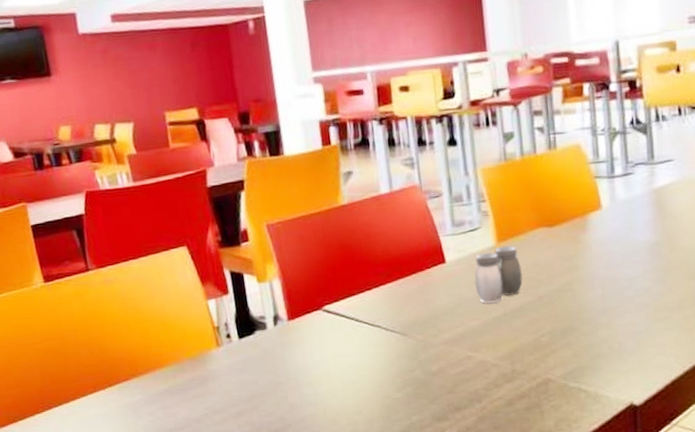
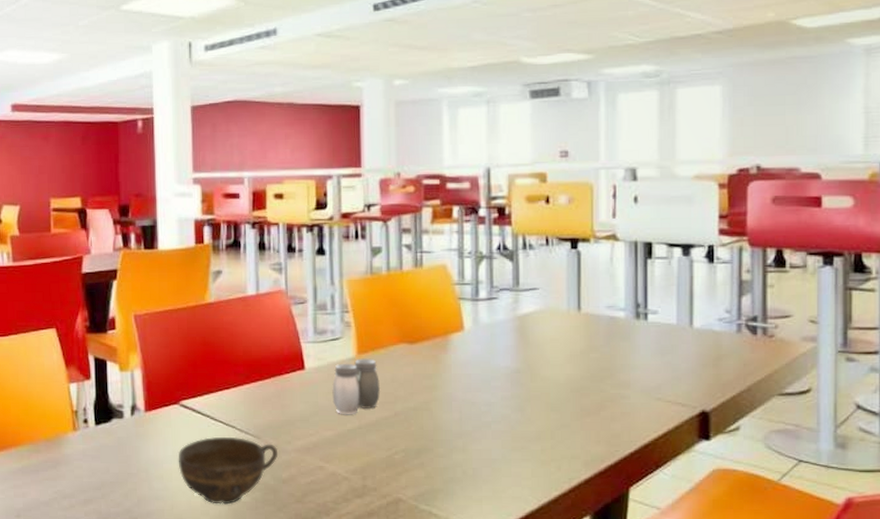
cup: none [326,336,426,404] -> present [178,436,279,505]

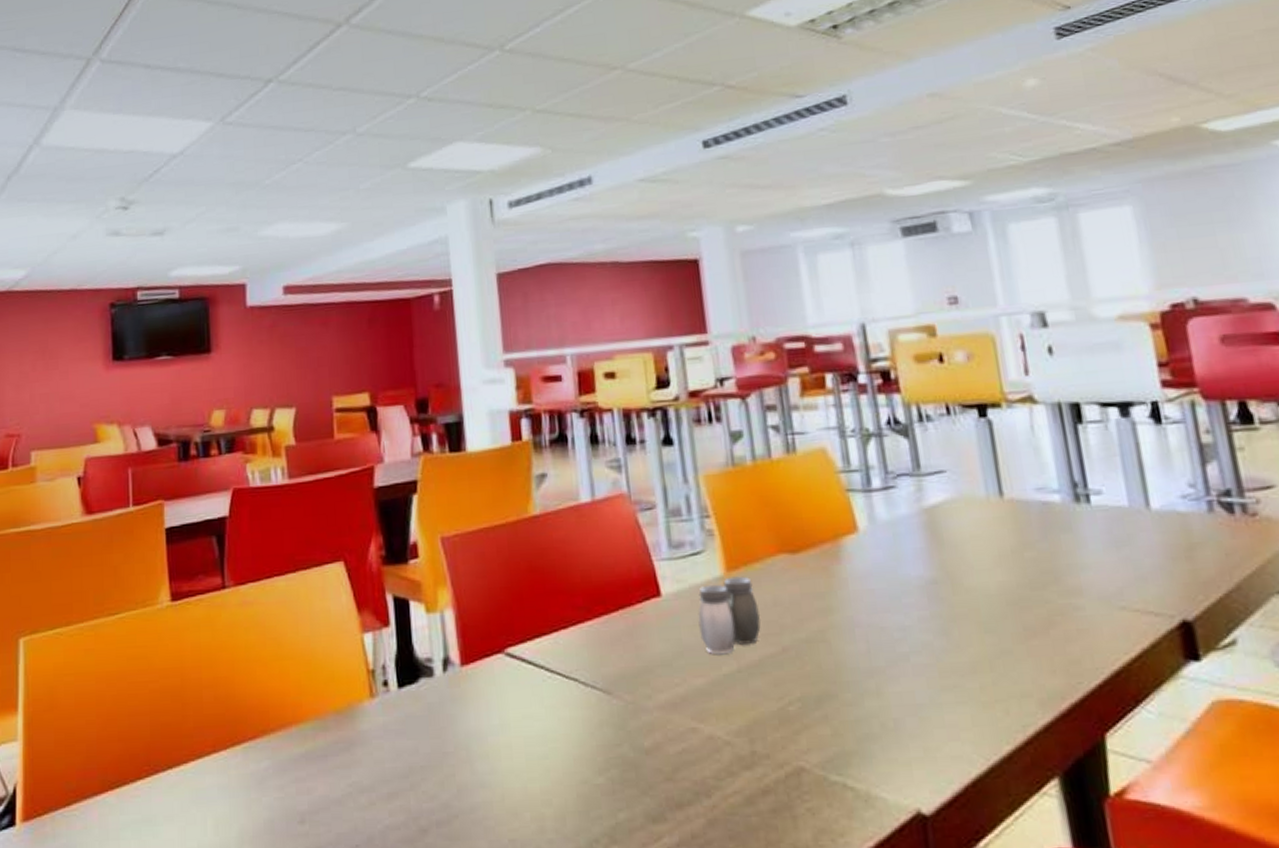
cup: present [178,436,279,505] -> none [506,693,637,790]

